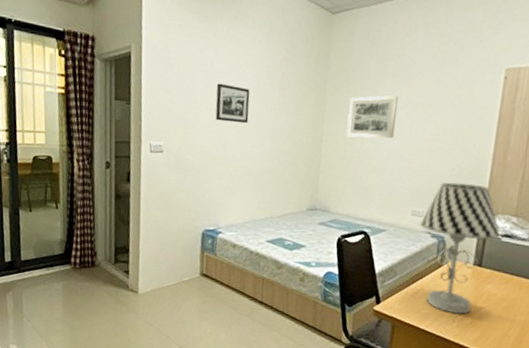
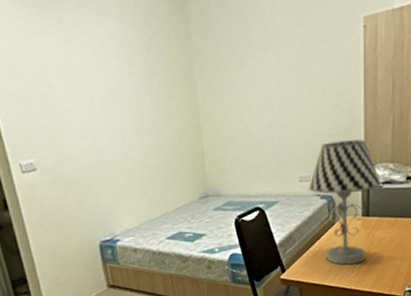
picture frame: present [215,83,250,124] -> none [76,82,120,125]
wall art: present [346,95,398,139] -> none [220,63,270,116]

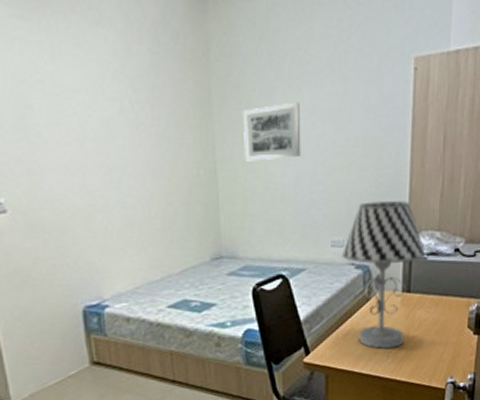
wall art: none [220,63,270,116] -> present [243,102,301,161]

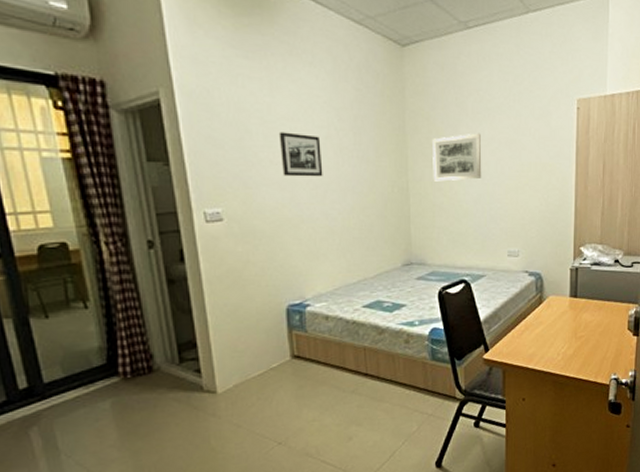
picture frame: none [64,106,118,159] -> present [278,132,323,177]
table lamp: present [342,201,426,349] -> none [517,218,590,348]

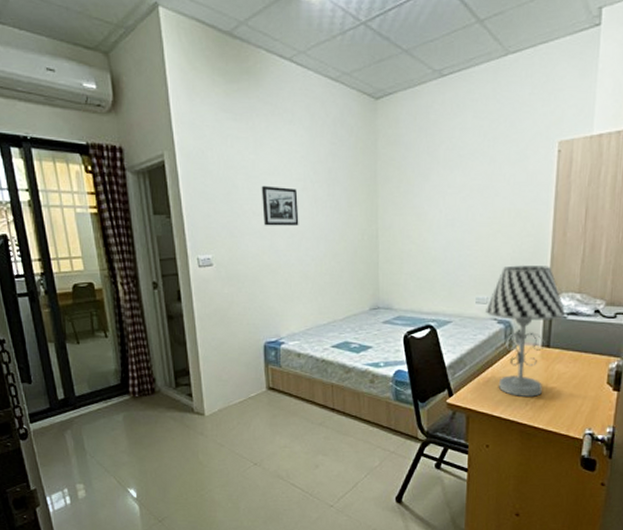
wall art: present [433,133,482,182] -> none [402,180,452,229]
table lamp: none [517,218,590,348] -> present [486,265,566,398]

